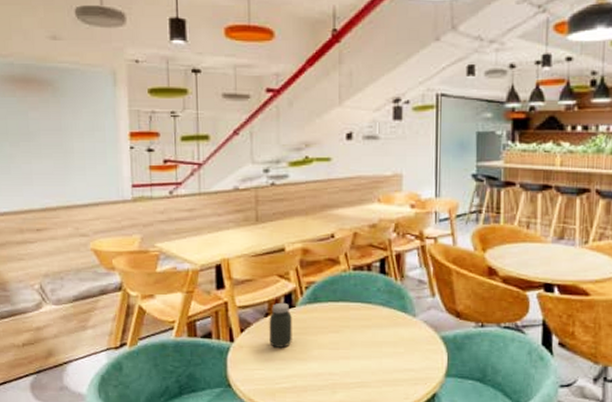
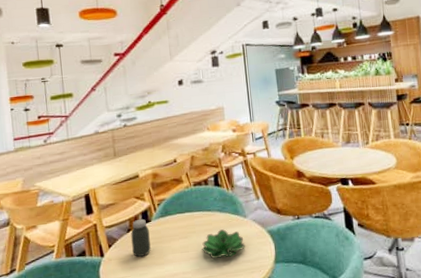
succulent plant: none [355,328,411,363] -> present [202,229,246,259]

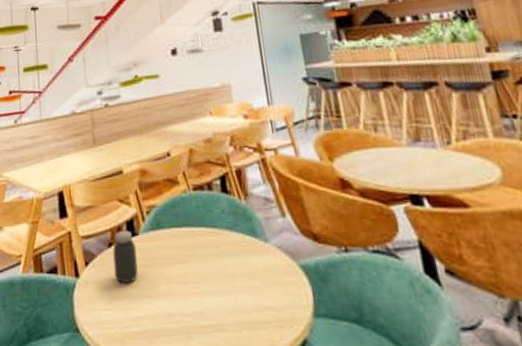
succulent plant: present [202,229,246,259] -> none [206,256,269,300]

